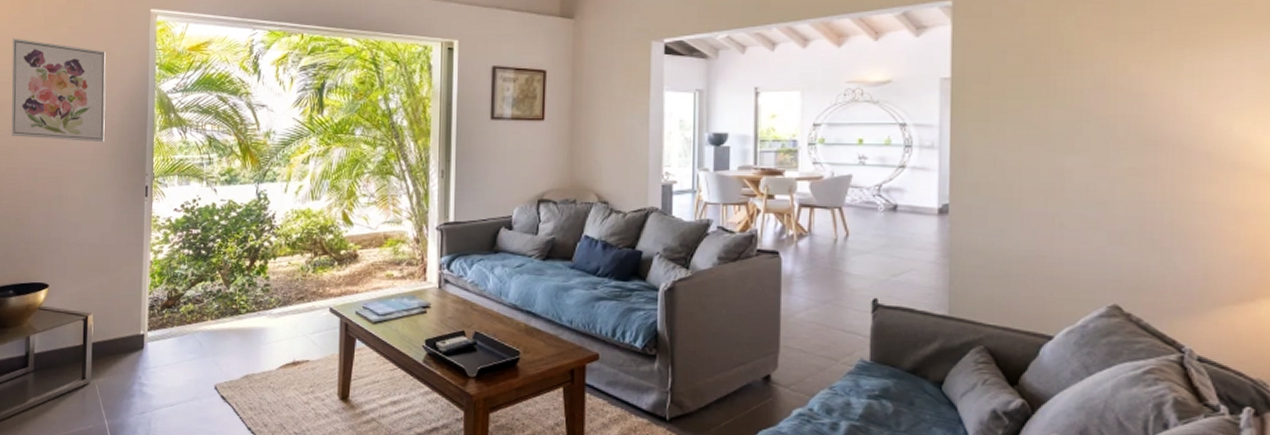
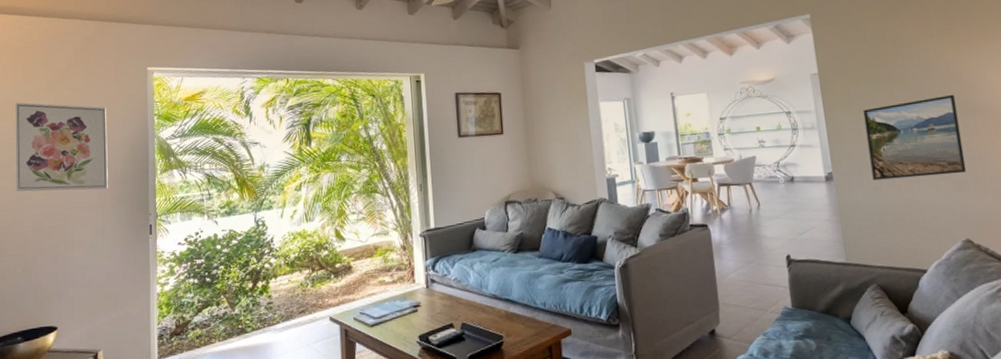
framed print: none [1001,119,1133,222] -> present [863,94,967,181]

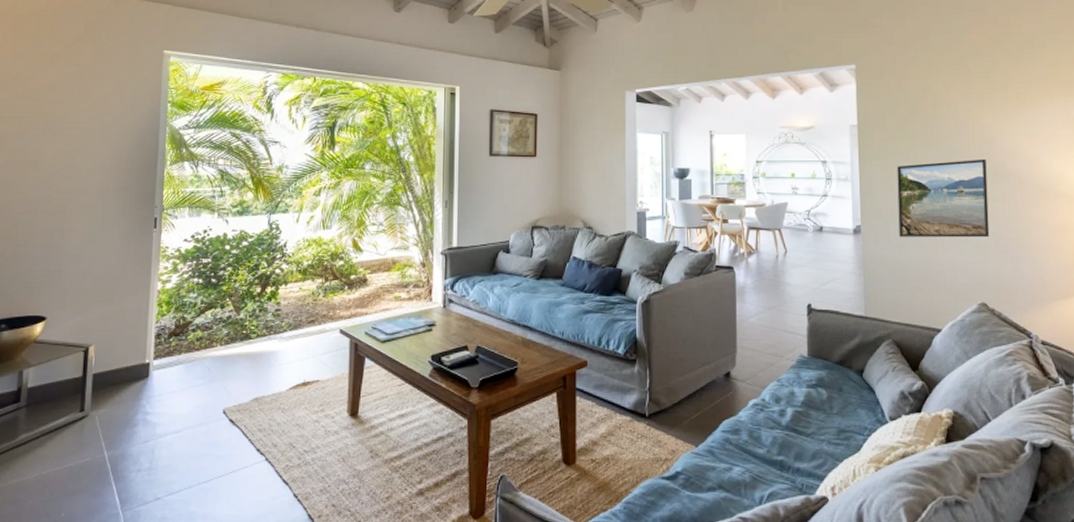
wall art: present [15,102,108,192] -> none [9,74,115,177]

